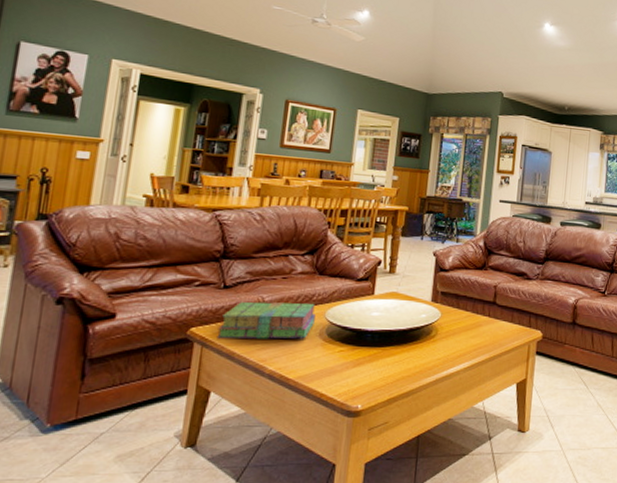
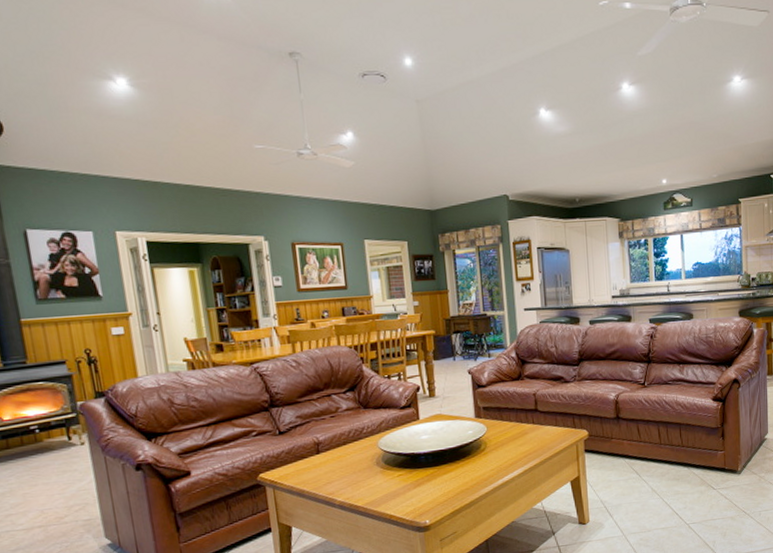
stack of books: present [216,302,315,339] -> none [283,435,370,480]

